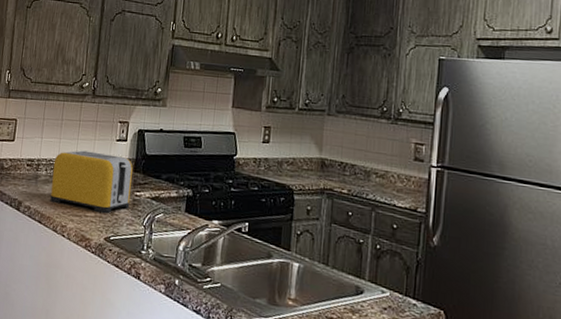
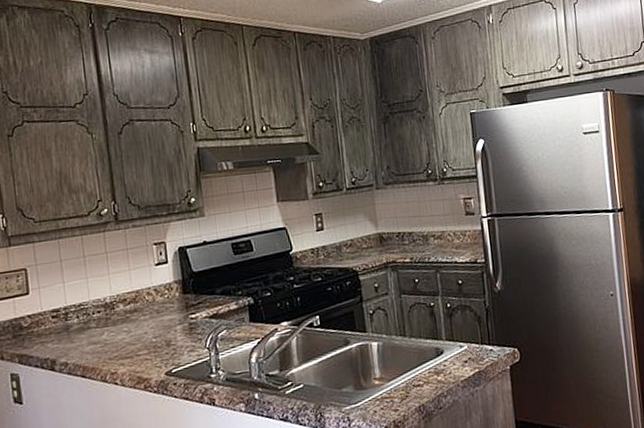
toaster: present [50,150,133,214] -> none [85,280,187,351]

